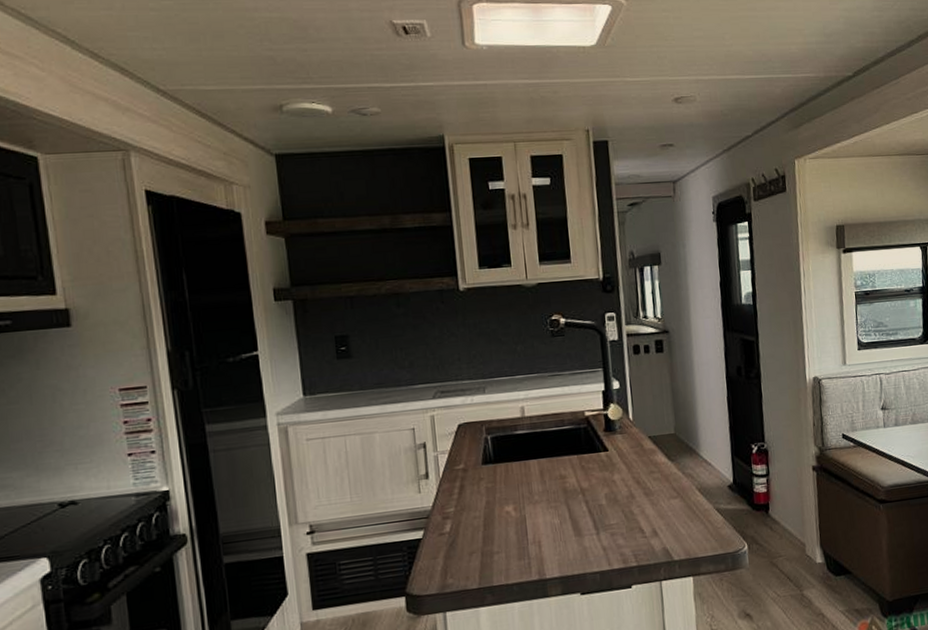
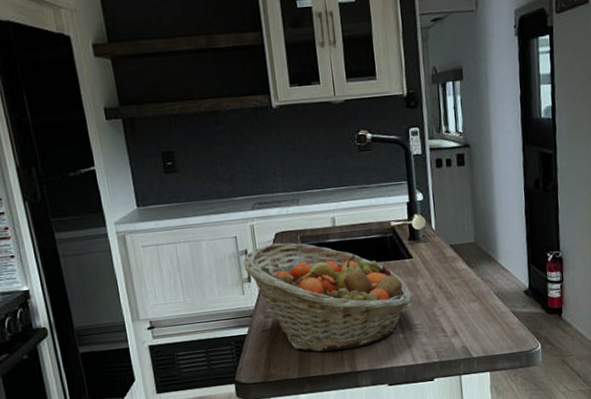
fruit basket: none [420,434,607,558] -> present [243,242,411,352]

